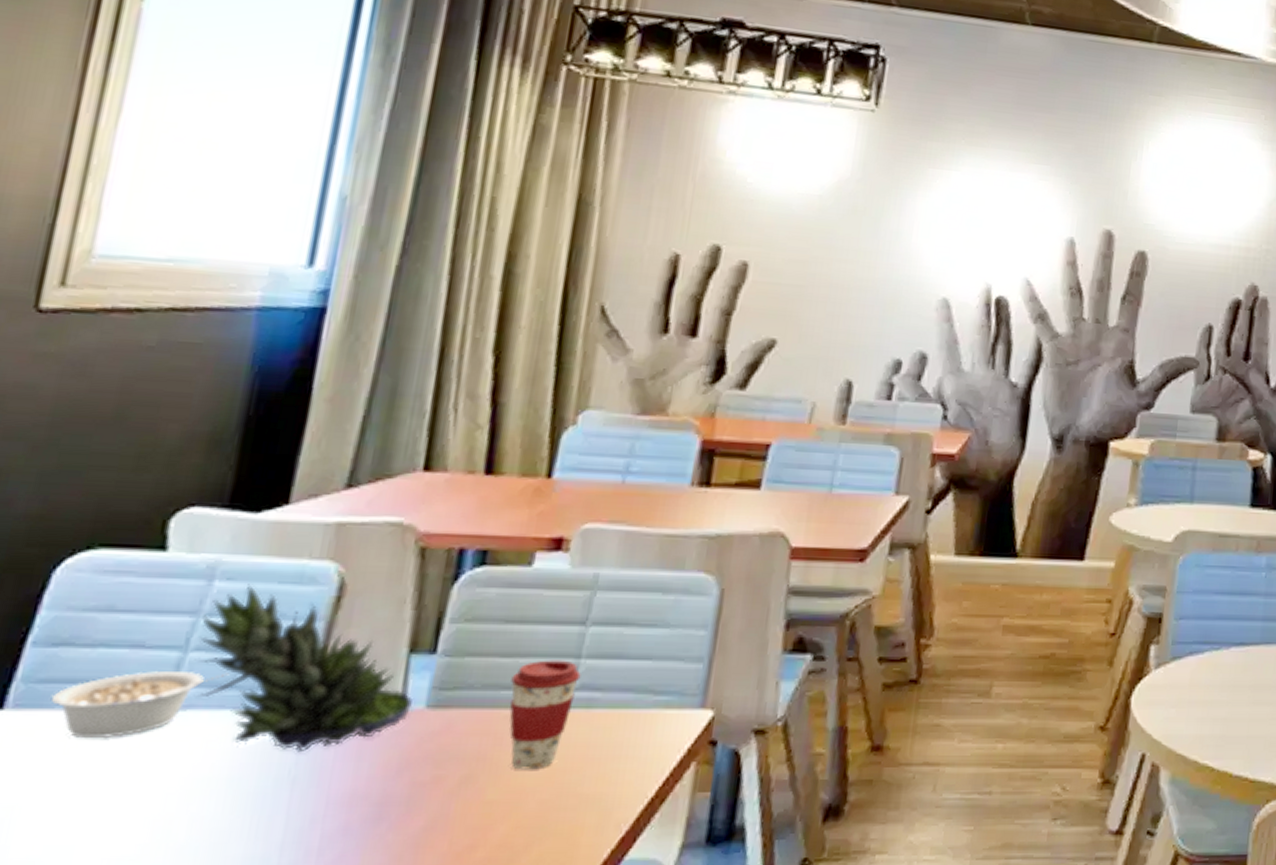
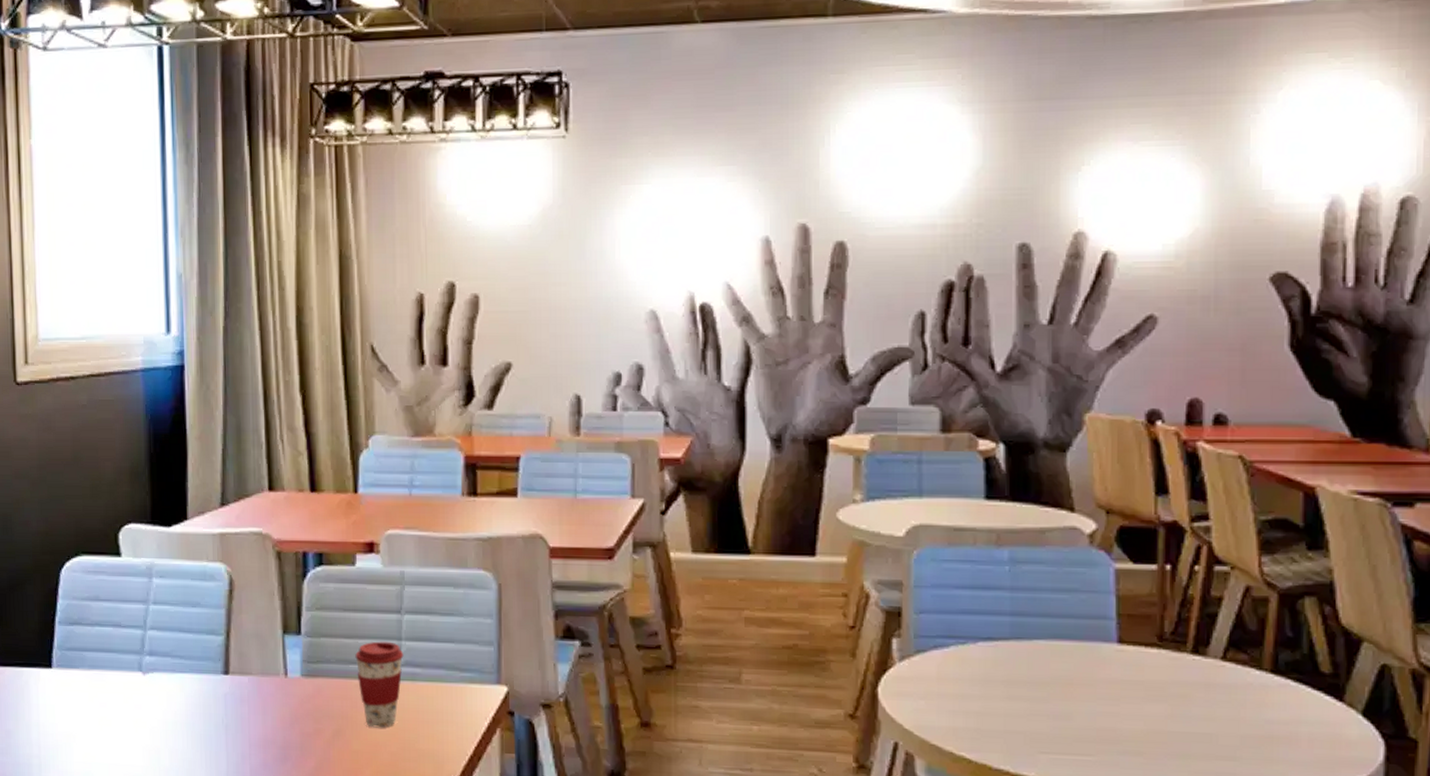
legume: present [50,671,230,739] -> none [76,644,174,691]
succulent plant: present [193,584,414,753] -> none [149,580,293,707]

